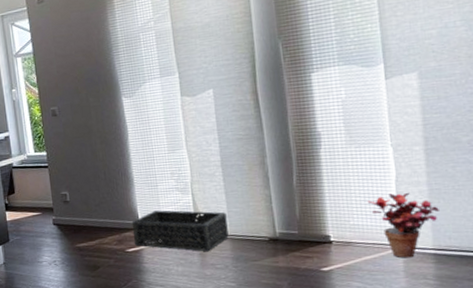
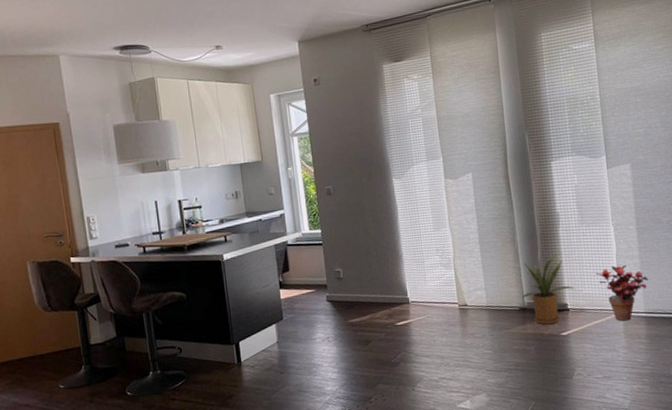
basket: present [131,210,229,252] -> none [401,284,486,323]
house plant: none [257,177,340,258] -> present [509,252,575,325]

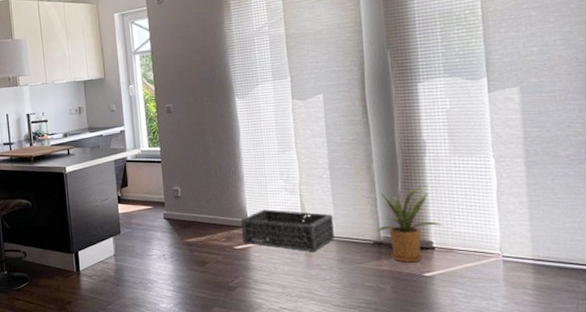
basket: none [401,284,486,323] -> present [240,209,334,252]
potted plant: present [595,264,649,321] -> none [469,202,540,267]

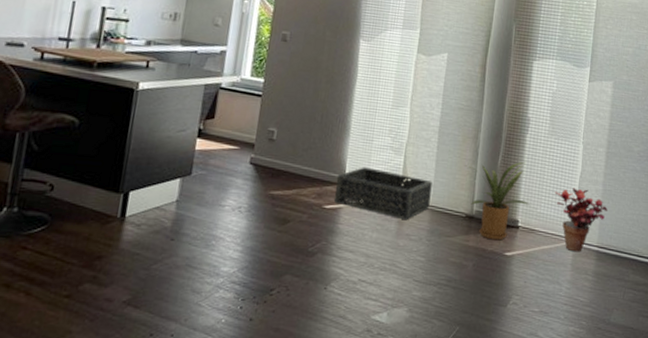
potted plant: none [469,202,540,267] -> present [554,188,608,252]

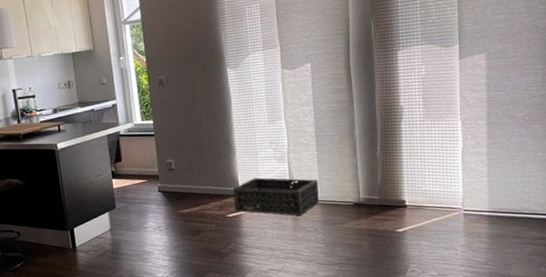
house plant: present [465,161,530,241] -> none [345,147,414,221]
potted plant: present [554,188,608,252] -> none [438,161,496,220]

